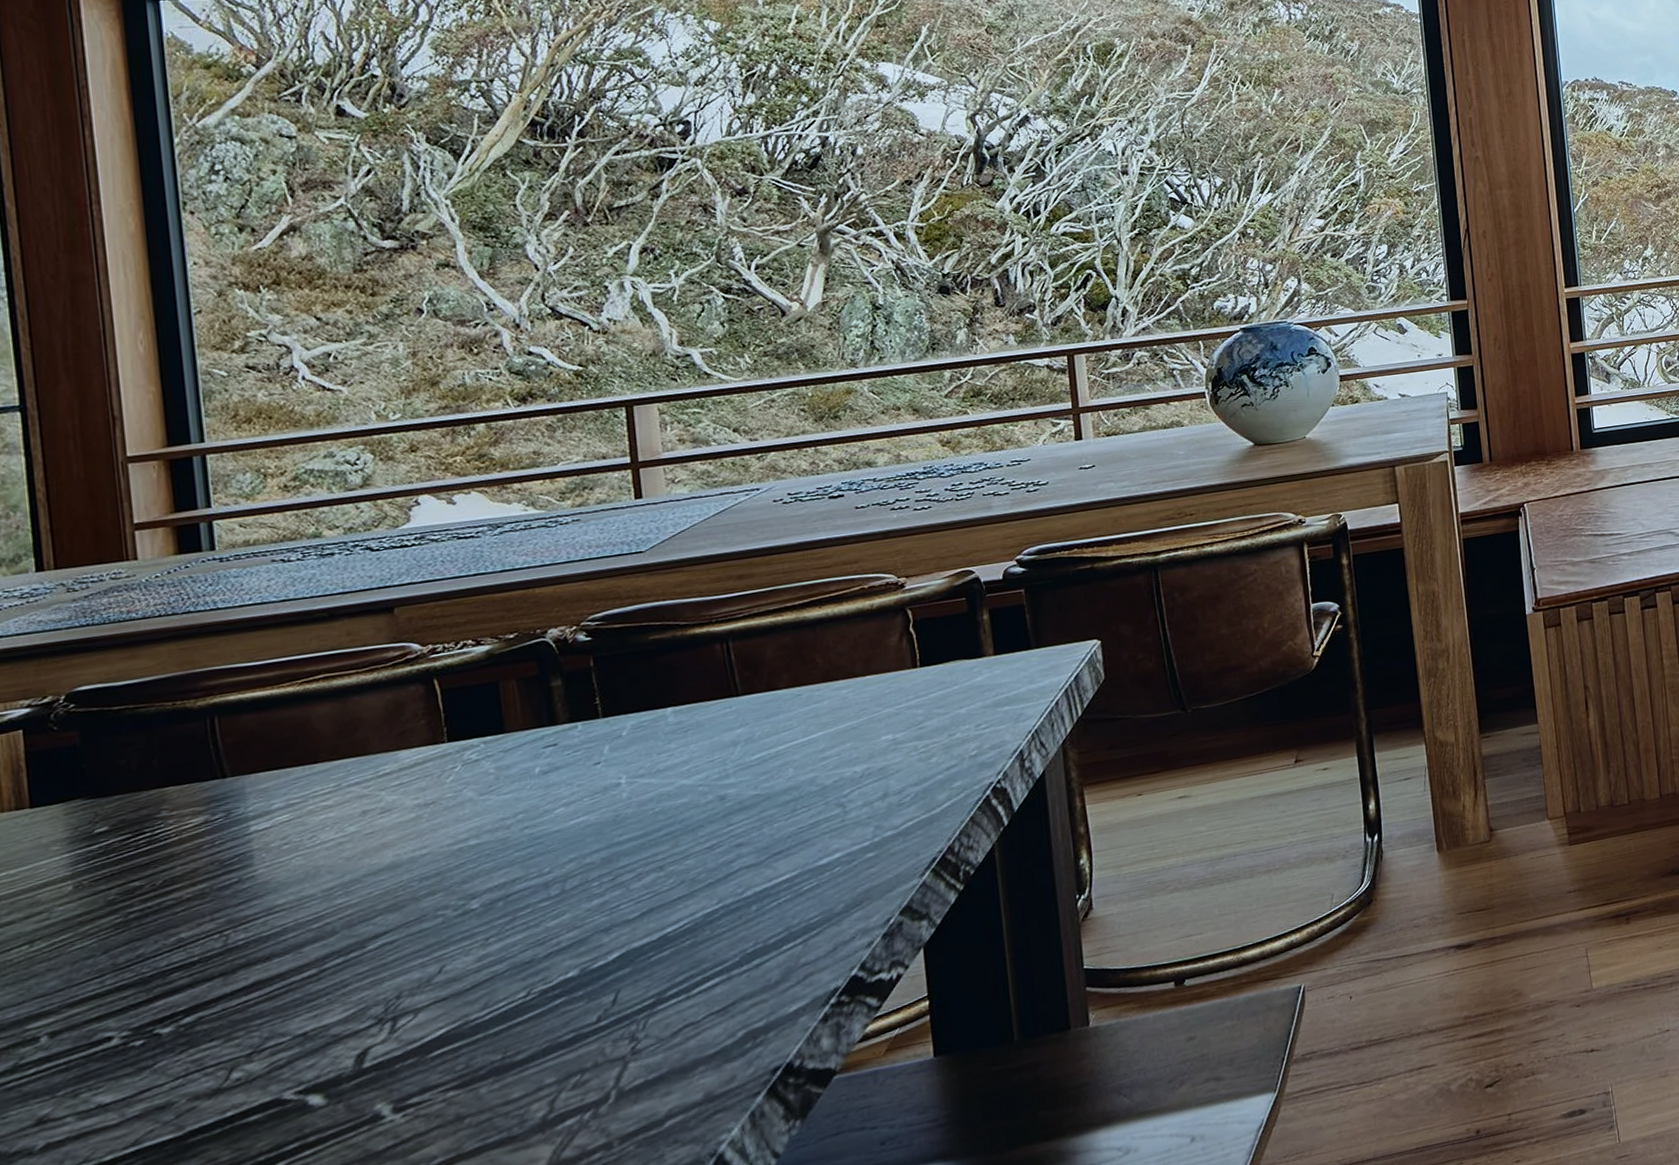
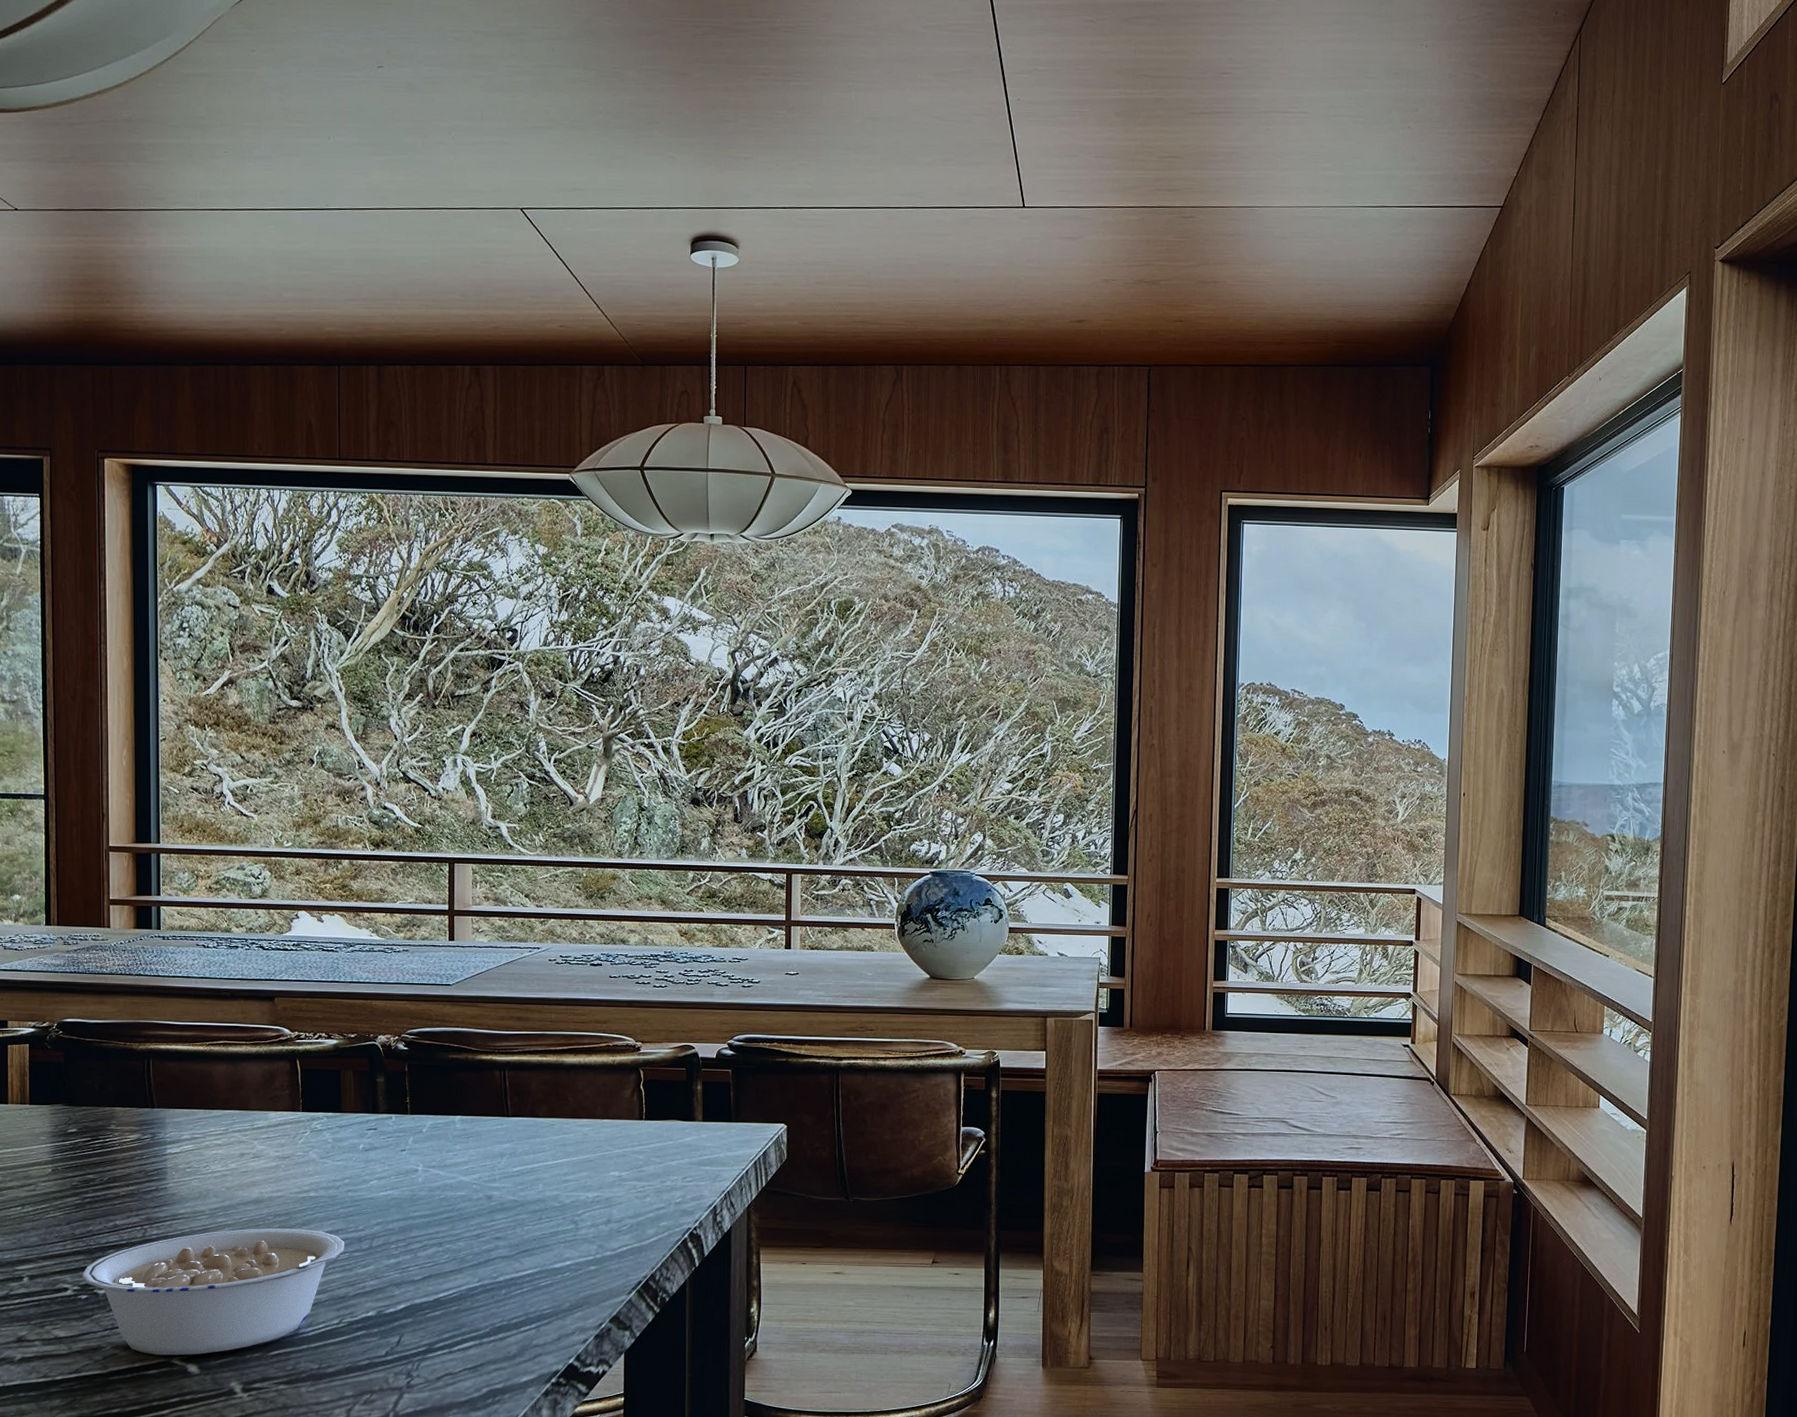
legume: none [132,885,534,1097] -> present [81,1228,350,1356]

